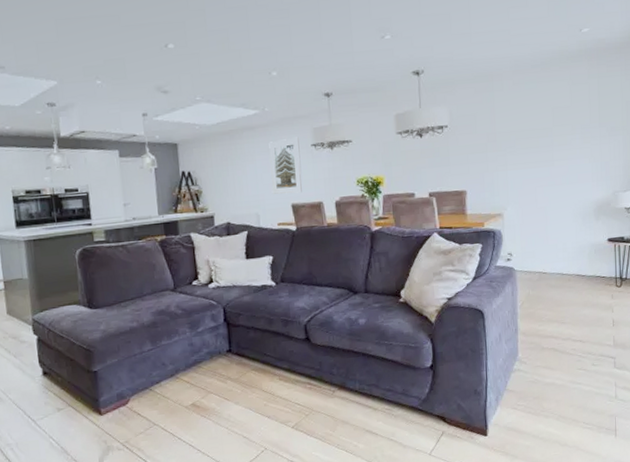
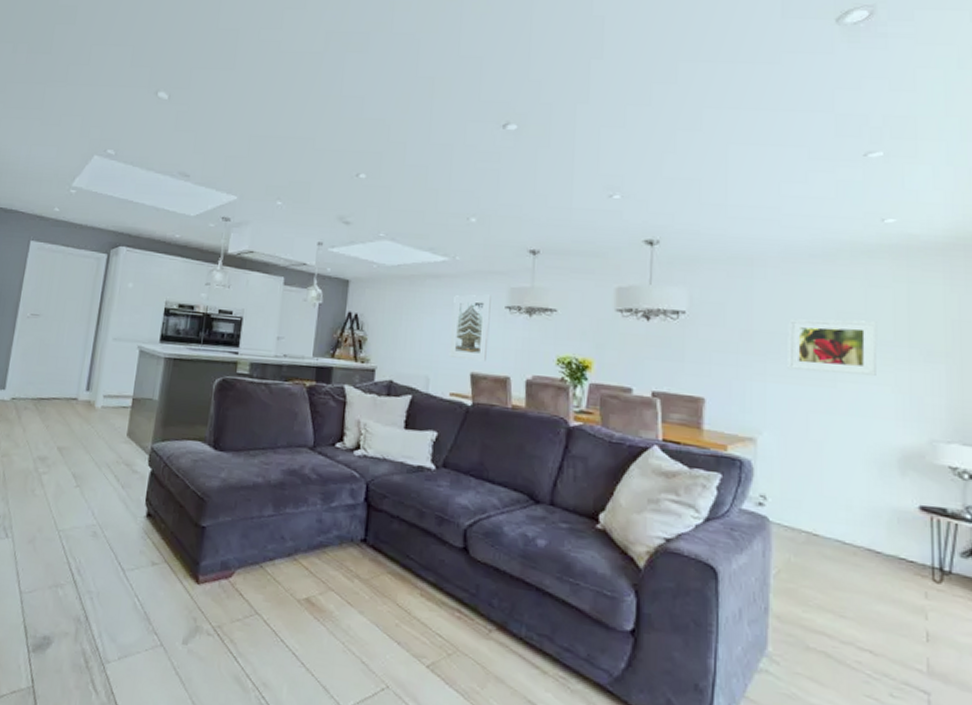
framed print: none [520,111,580,158] -> present [787,319,878,376]

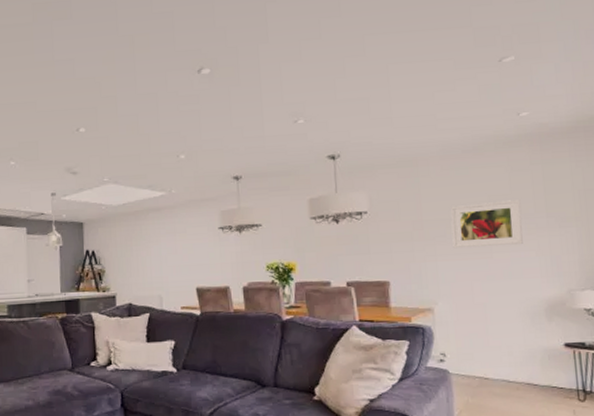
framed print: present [449,294,491,362] -> none [174,219,208,277]

